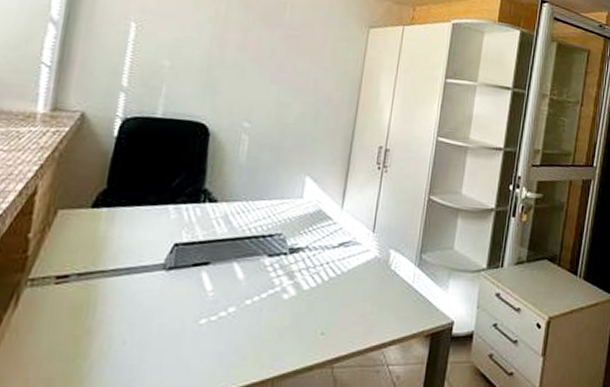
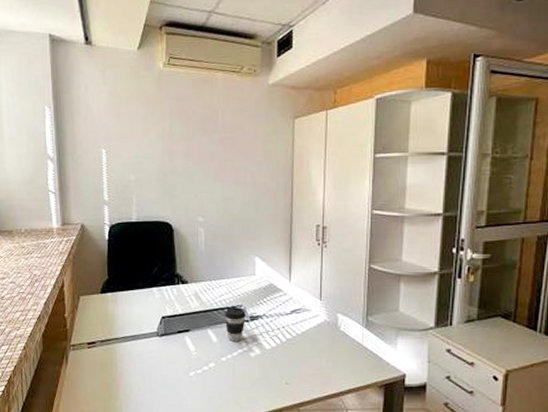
coffee cup: none [257,236,285,280] -> present [225,307,246,342]

